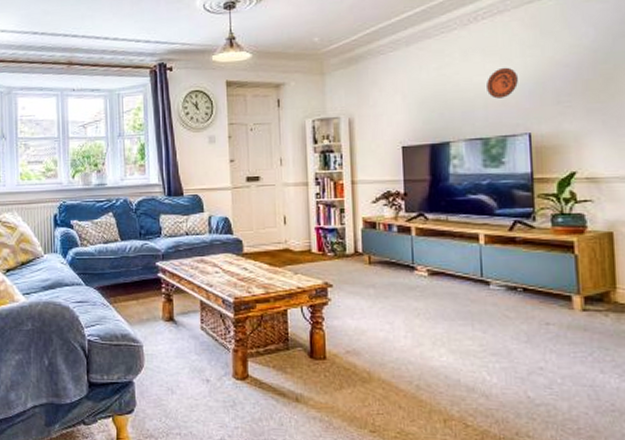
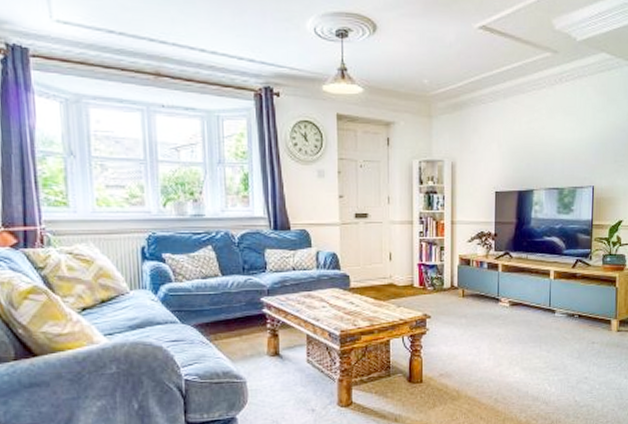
decorative plate: present [487,67,518,99] -> none [565,127,588,154]

